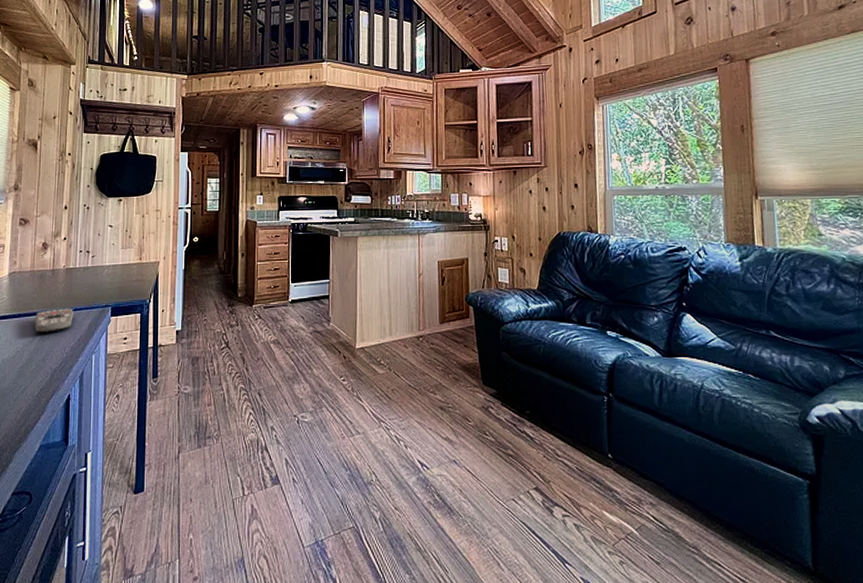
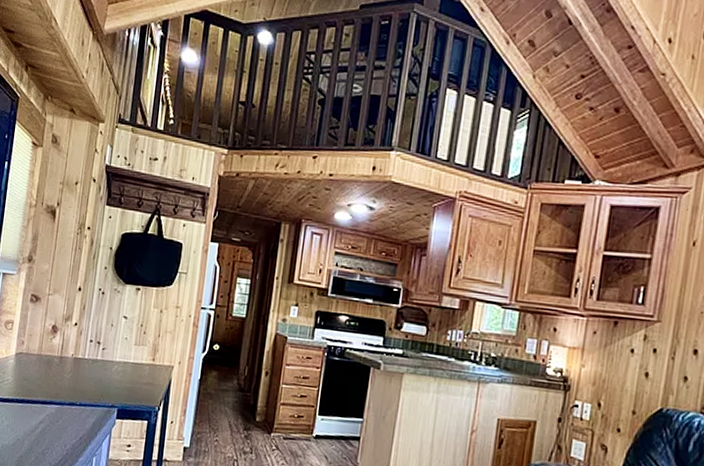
remote control: present [34,307,74,334] -> none [37,400,78,426]

